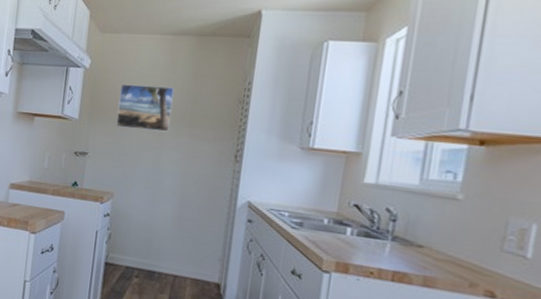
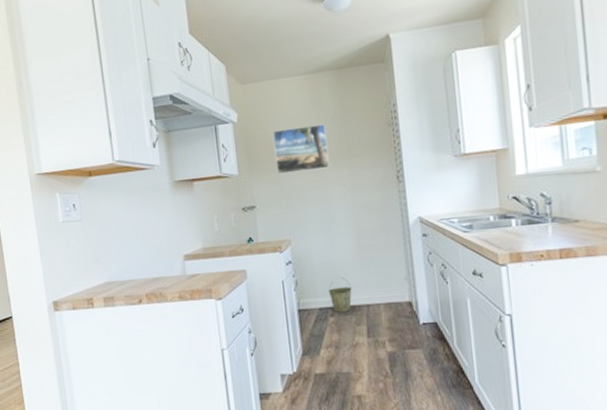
bucket: none [138,242,163,277] -> present [328,277,352,313]

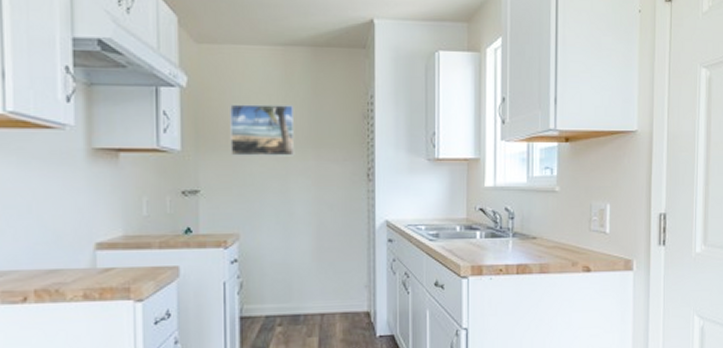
bucket: present [328,277,352,313] -> none [278,282,306,321]

